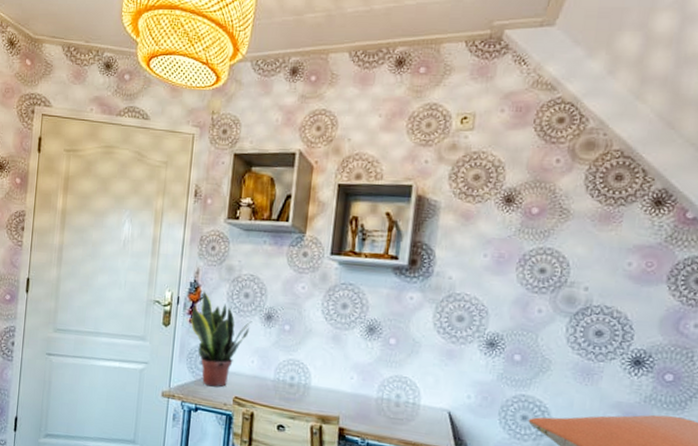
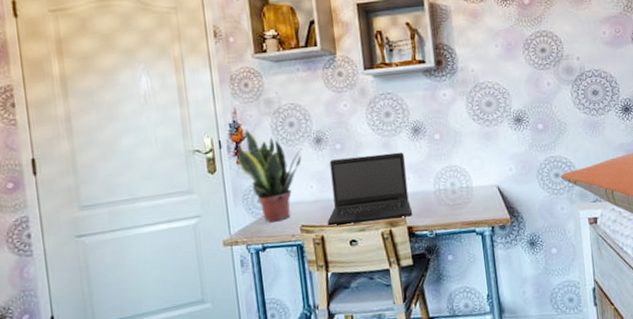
laptop: none [260,340,353,418] -> present [327,152,413,226]

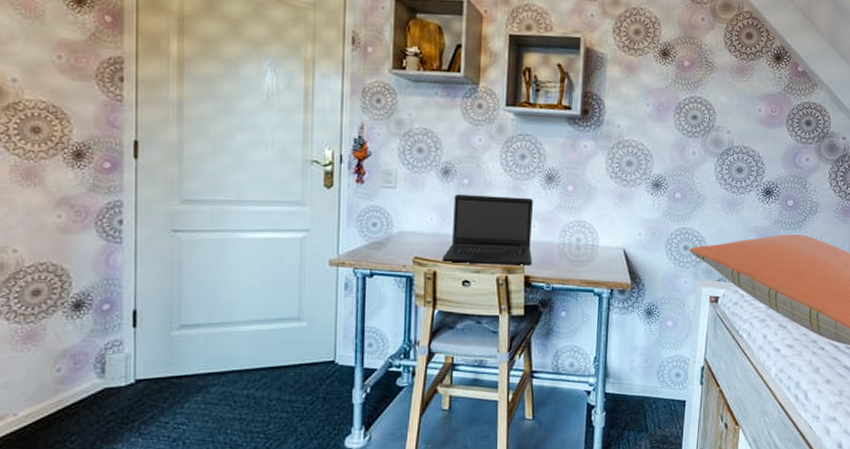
potted plant: present [236,129,303,223] -> none [357,148,428,249]

